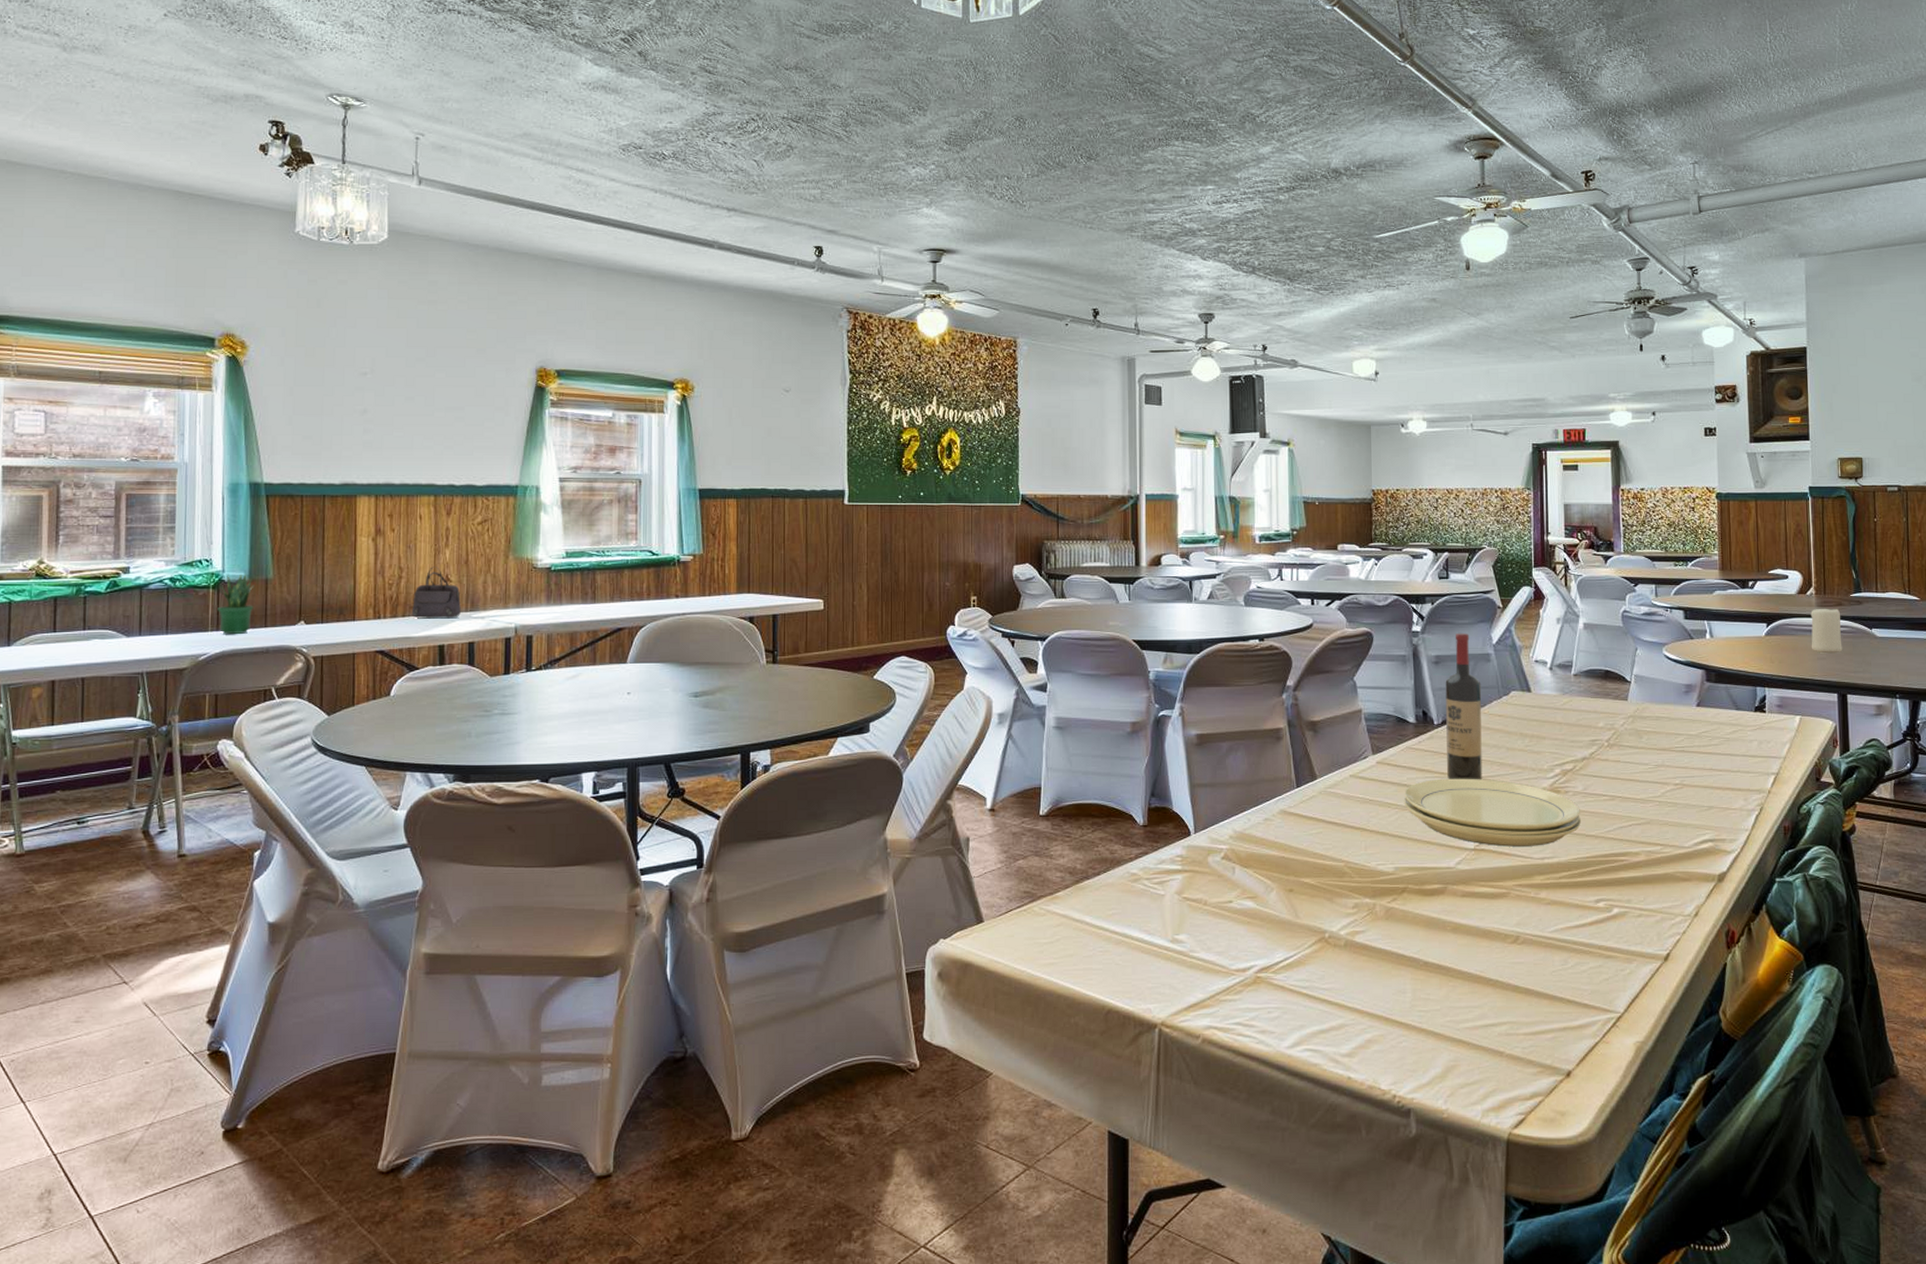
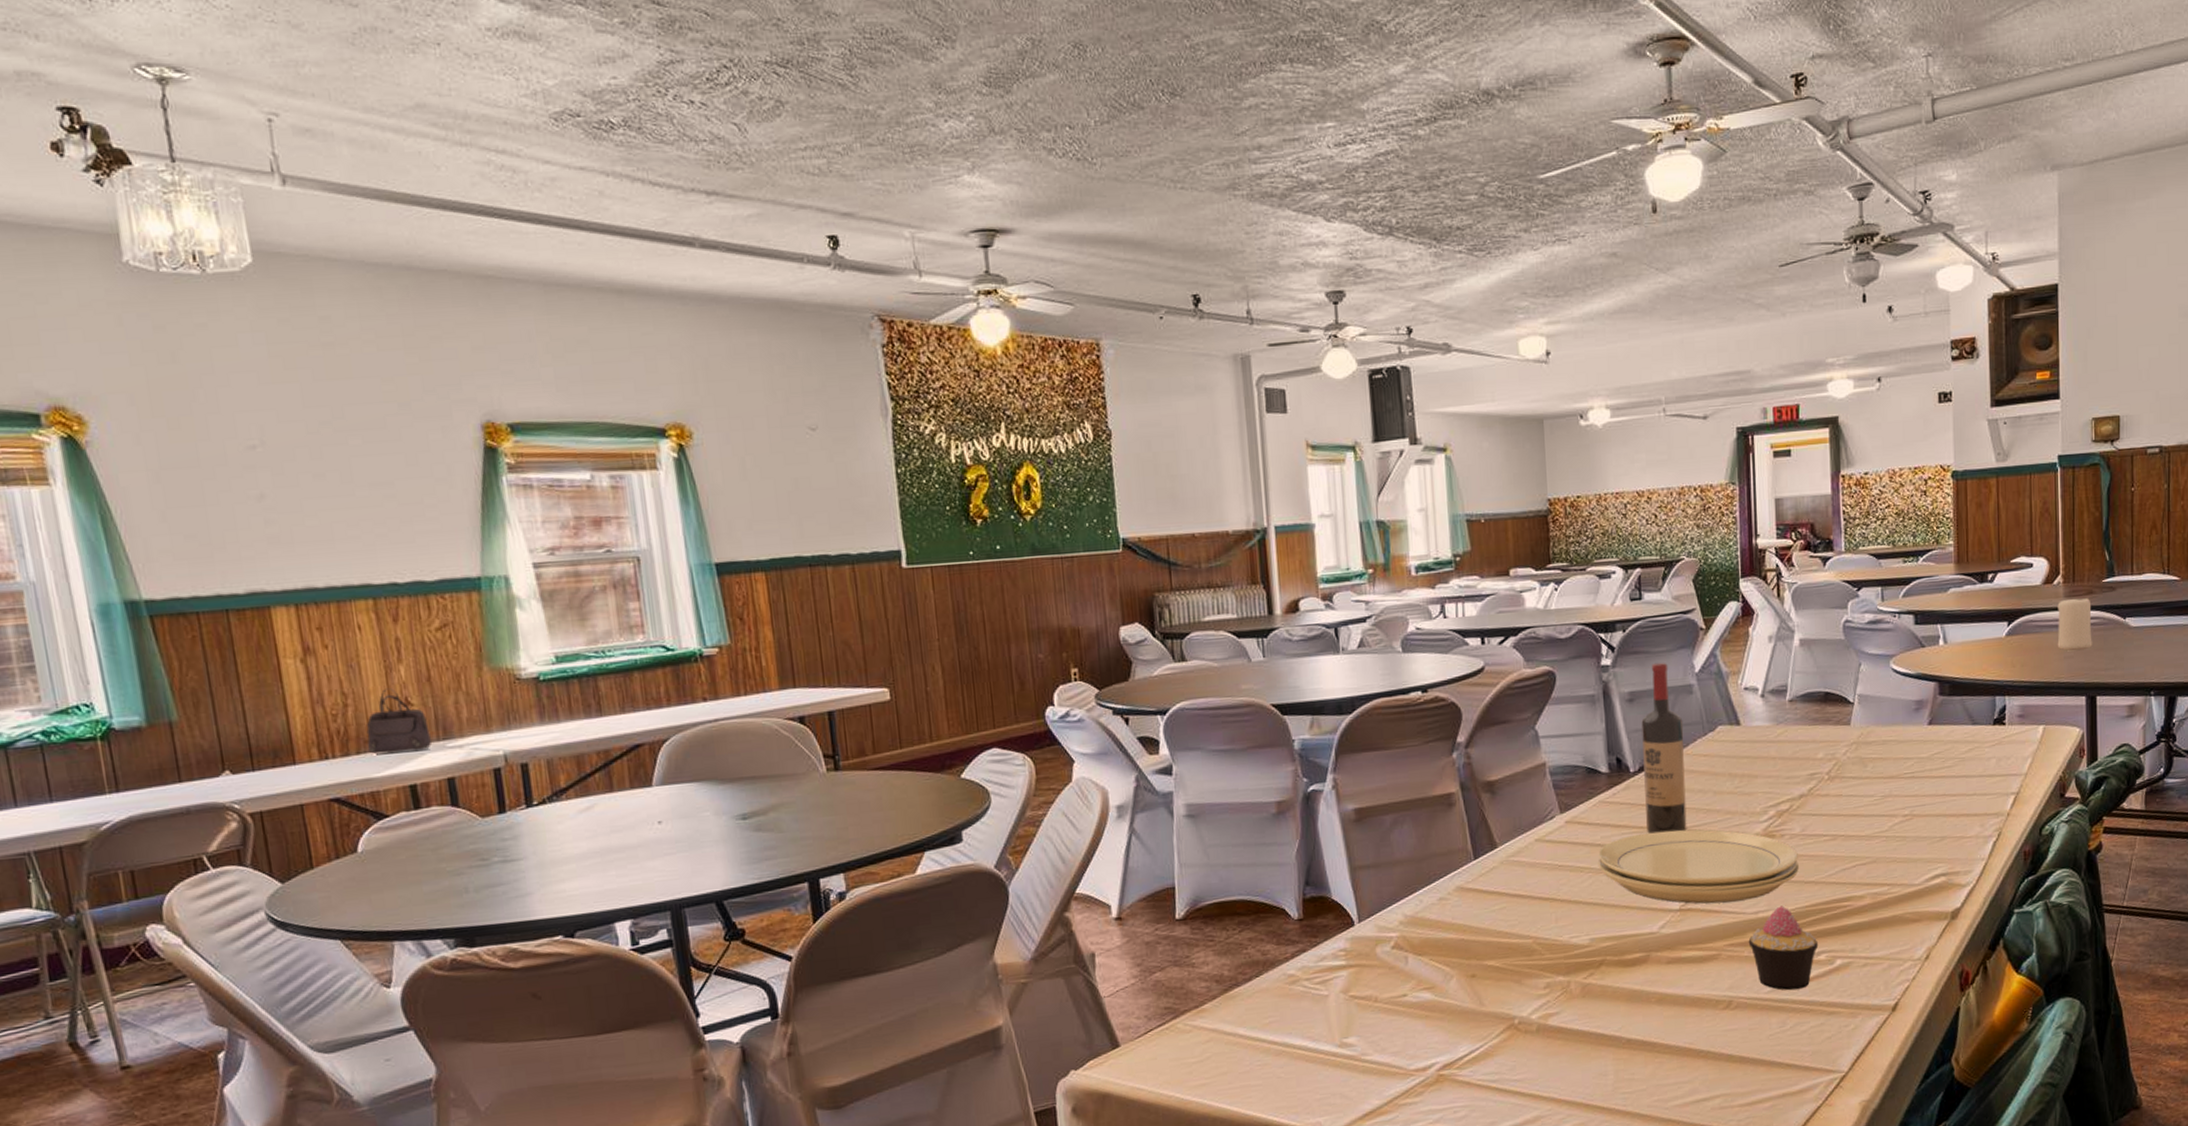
planter: present [217,573,254,634] -> none [111,719,161,795]
cupcake: none [1535,854,1598,932] -> present [1748,905,1819,991]

